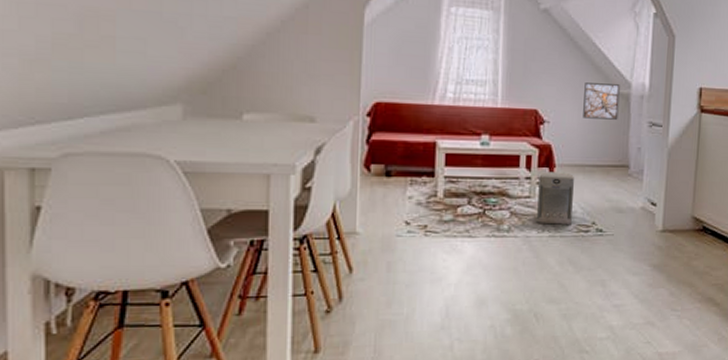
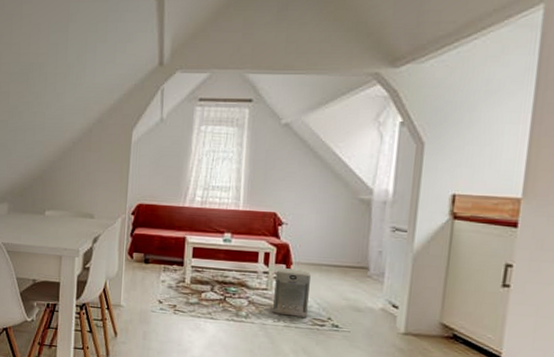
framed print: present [583,82,620,120] -> none [321,189,361,224]

